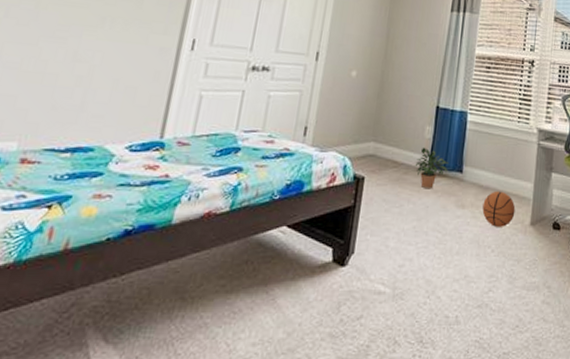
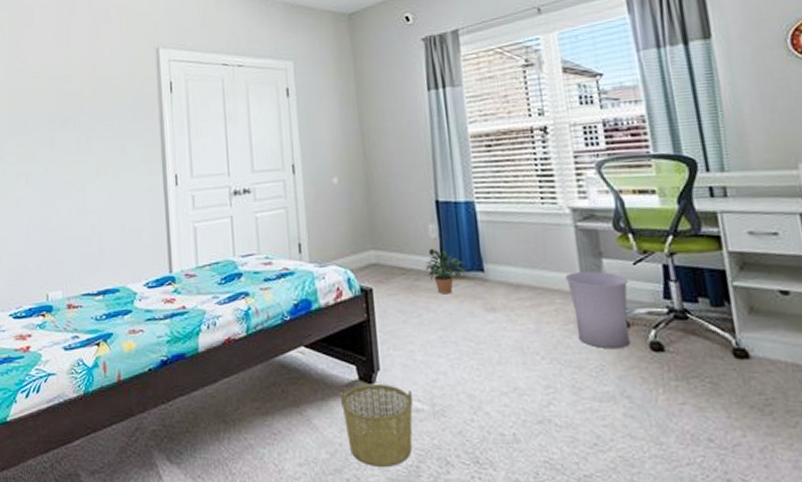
basket: none [308,266,379,346] -> present [339,383,414,467]
basketball: present [482,191,516,227] -> none [517,287,563,330]
waste bin: none [522,181,567,247] -> present [564,271,631,349]

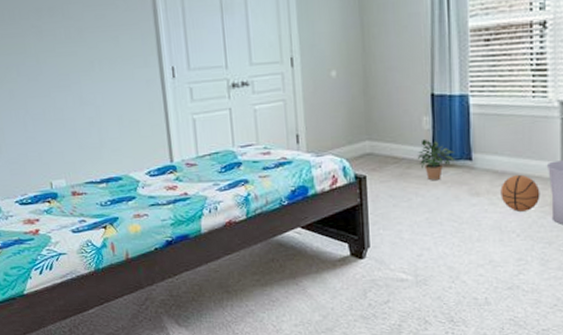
basket: present [339,383,414,467] -> none [332,258,399,326]
basketball: none [517,287,563,330] -> present [500,174,540,212]

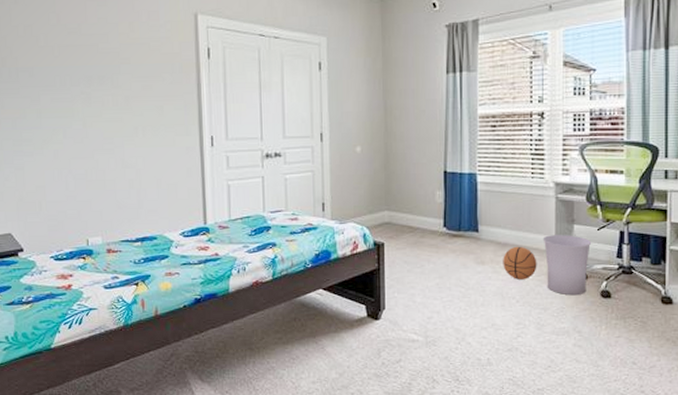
potted plant: present [417,138,455,181] -> none [430,211,464,250]

